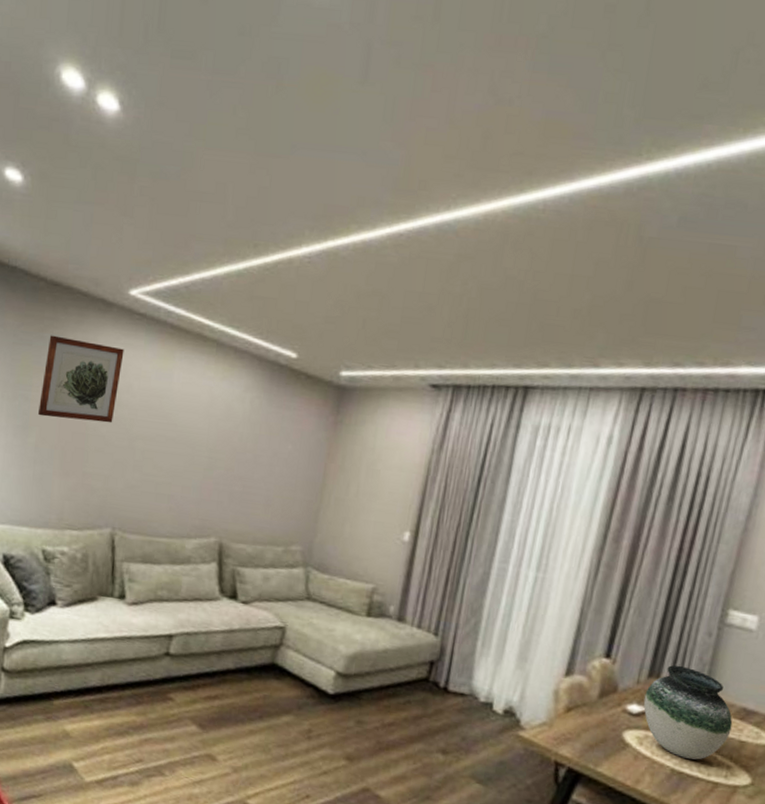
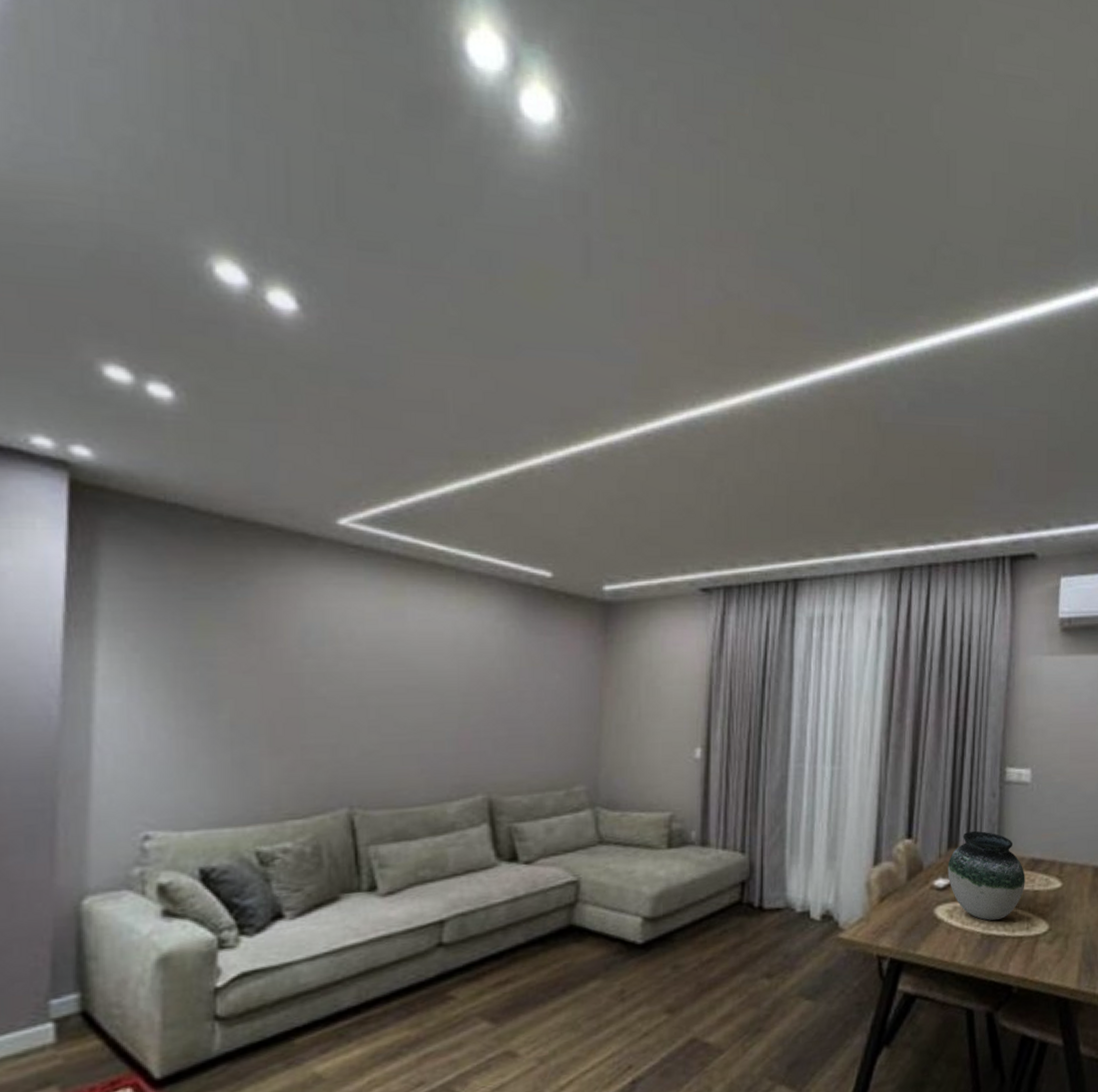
wall art: present [38,335,124,423] -> none [230,583,339,685]

